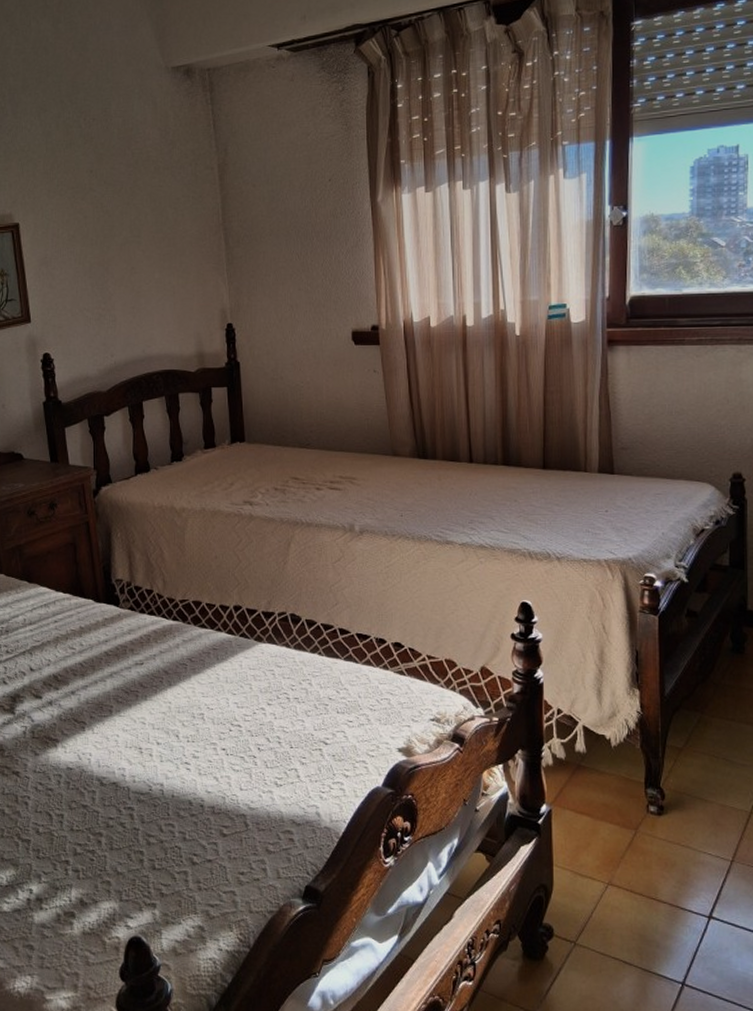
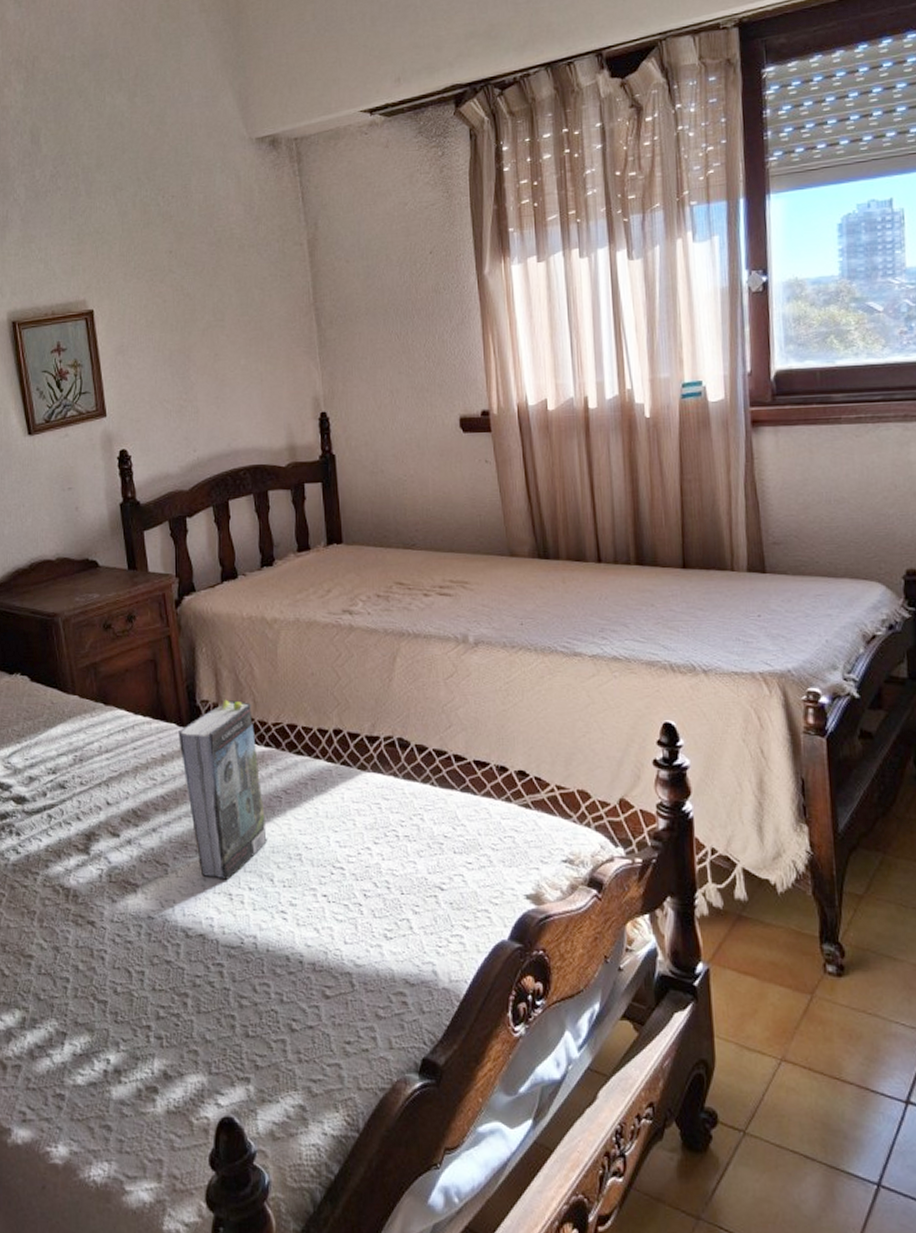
book: none [95,579,173,736] -> present [178,699,267,880]

